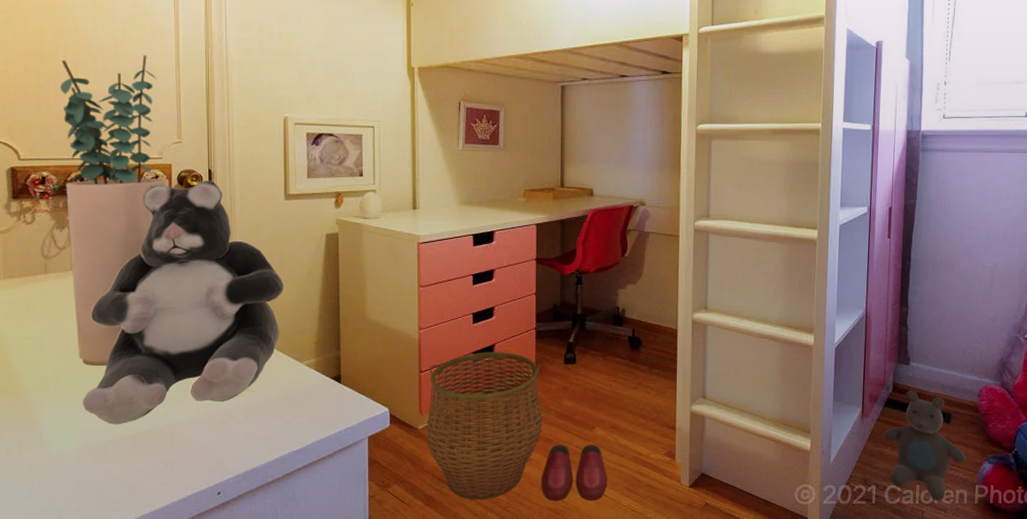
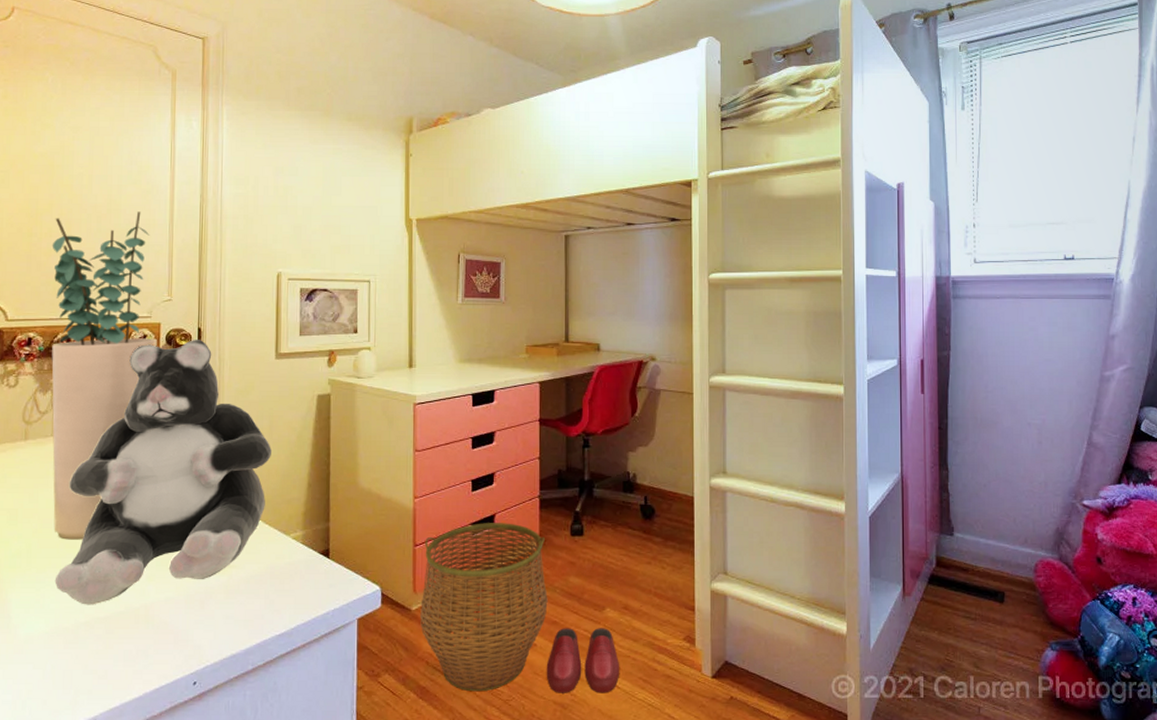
stuffed animal: present [883,390,966,500] -> none [929,564,1025,694]

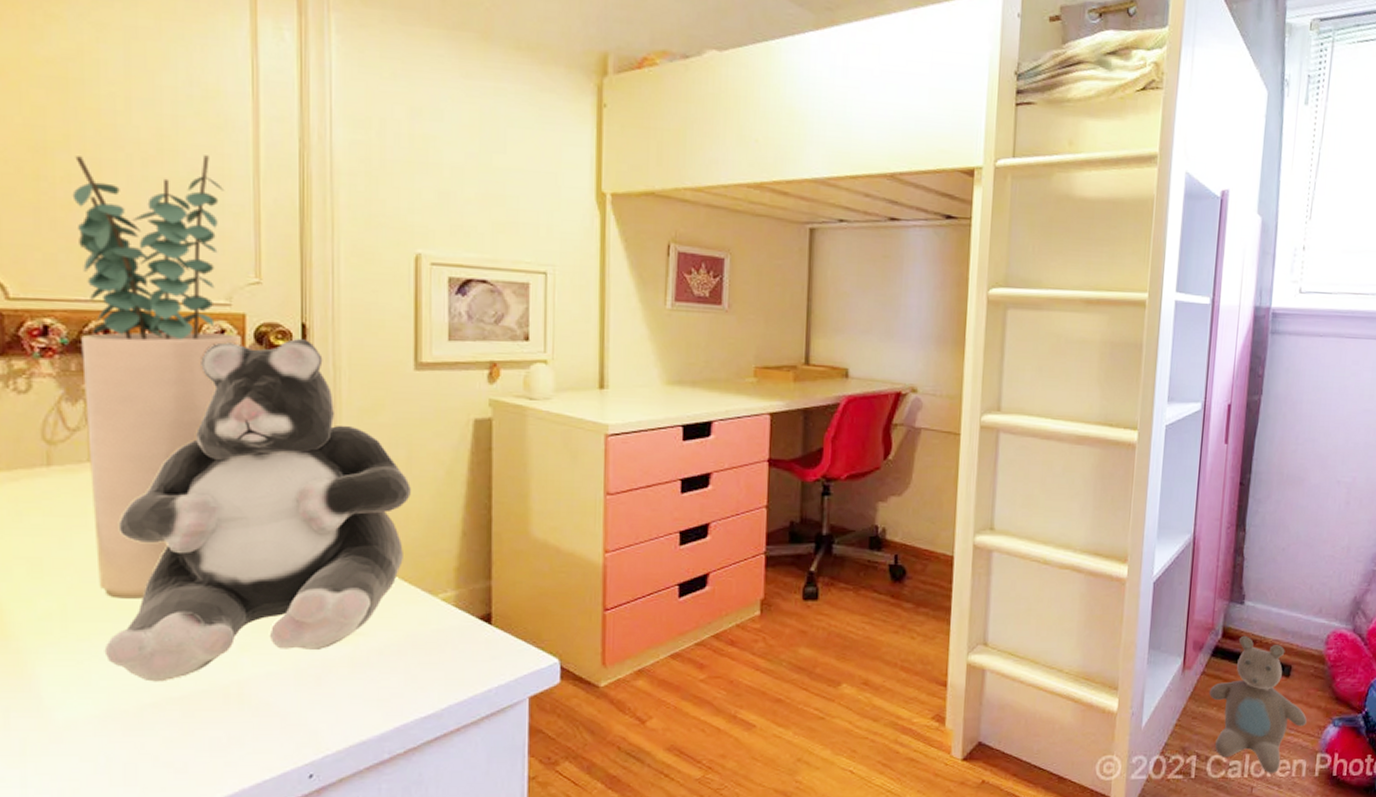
basket: present [420,523,548,692] -> none [610,583,772,780]
slippers: present [546,628,620,693] -> none [766,706,856,780]
stuffed animal: none [929,564,1025,694] -> present [1208,635,1307,773]

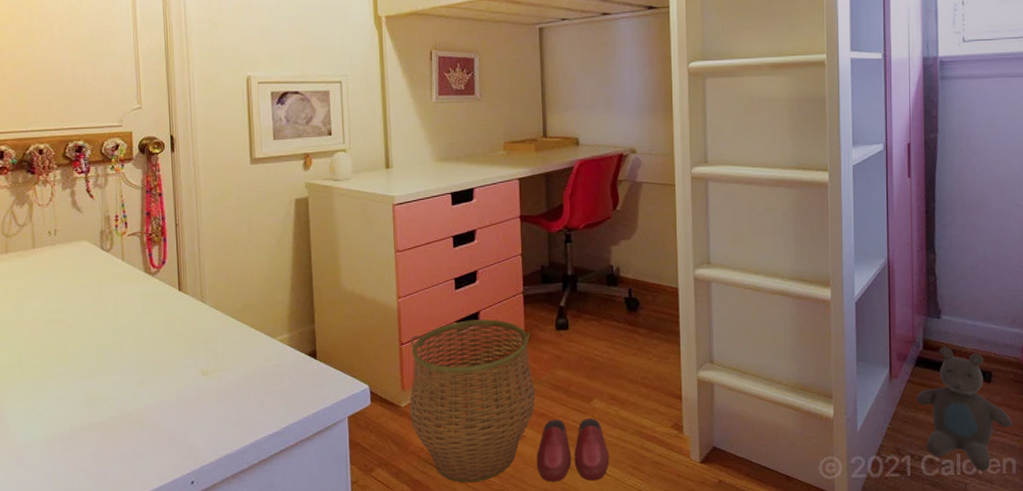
vase: present [72,155,241,599] -> none [15,18,130,349]
plush toy: present [104,339,411,682] -> none [47,147,253,412]
basket: none [610,583,772,780] -> present [409,319,536,483]
slippers: none [766,706,856,780] -> present [536,418,610,482]

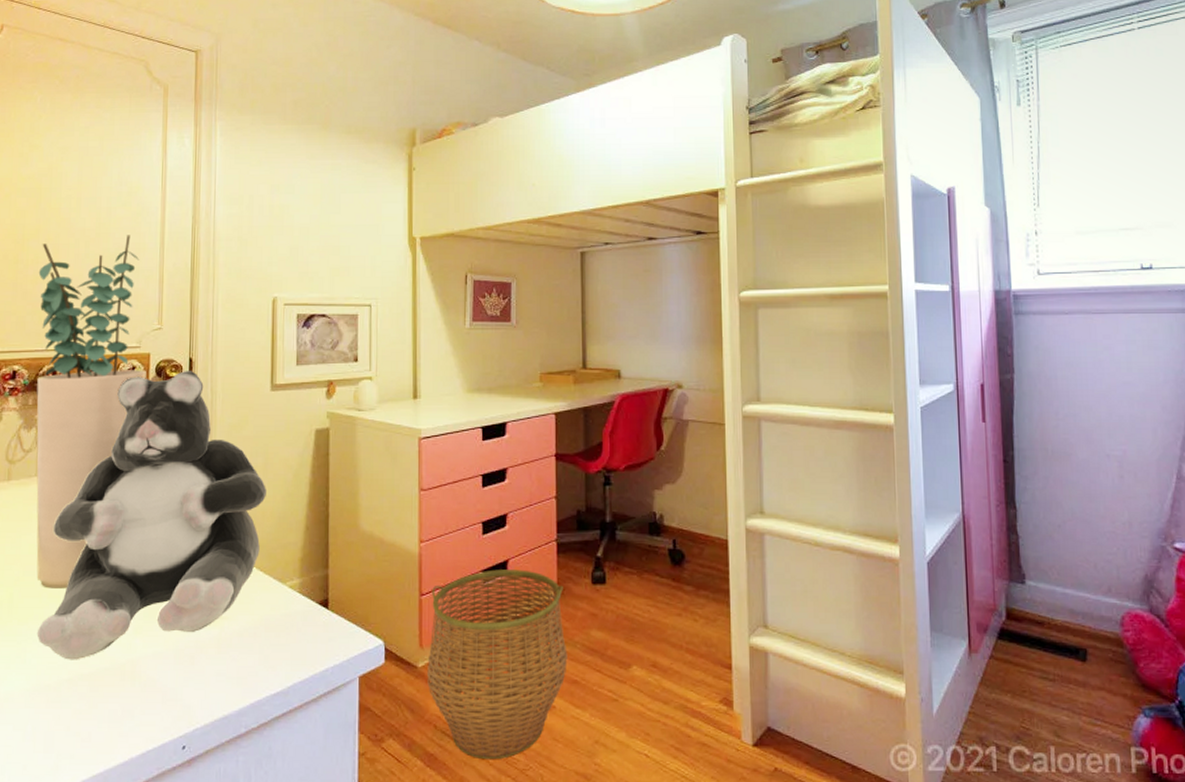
vase: none [15,18,130,349] -> present [36,235,146,589]
plush toy: none [47,147,253,412] -> present [36,371,266,660]
slippers: present [536,418,610,482] -> none [566,688,649,763]
stuffed animal: present [916,346,1012,471] -> none [1000,617,1113,768]

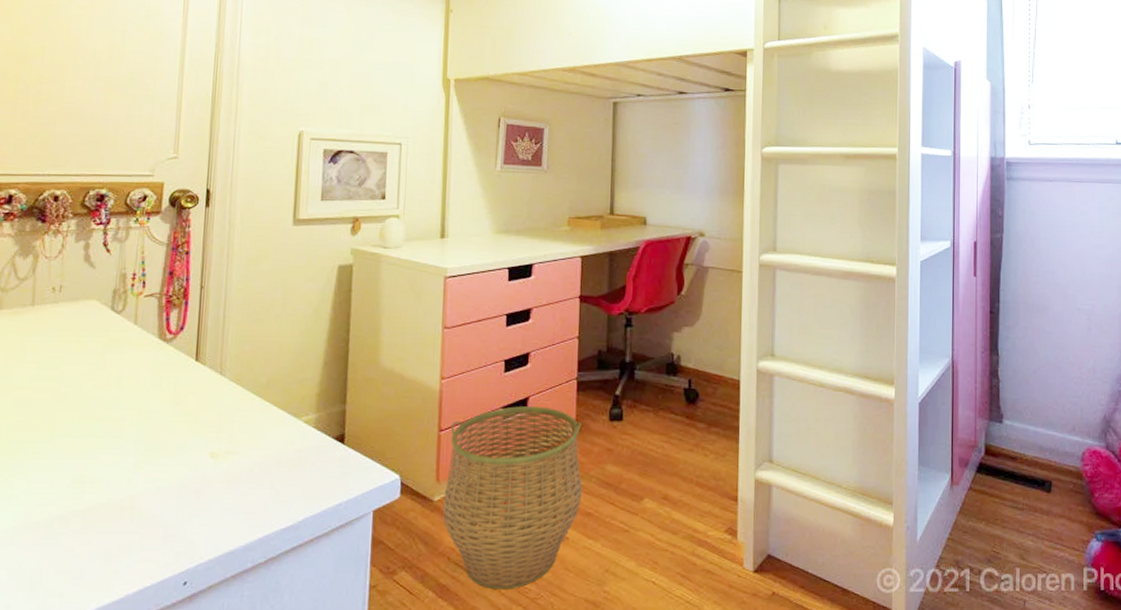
vase: present [36,235,146,589] -> none [28,59,159,422]
plush toy: present [36,371,266,660] -> none [26,202,284,496]

